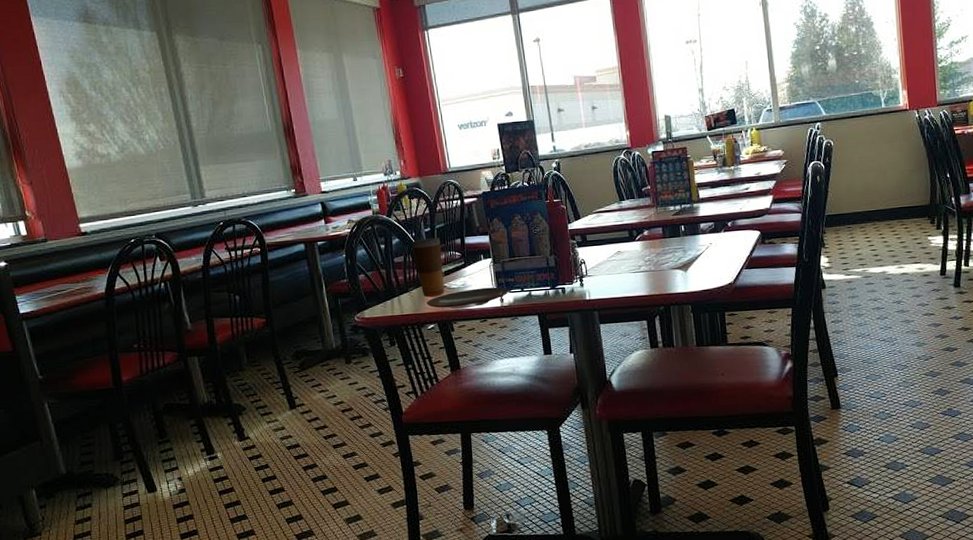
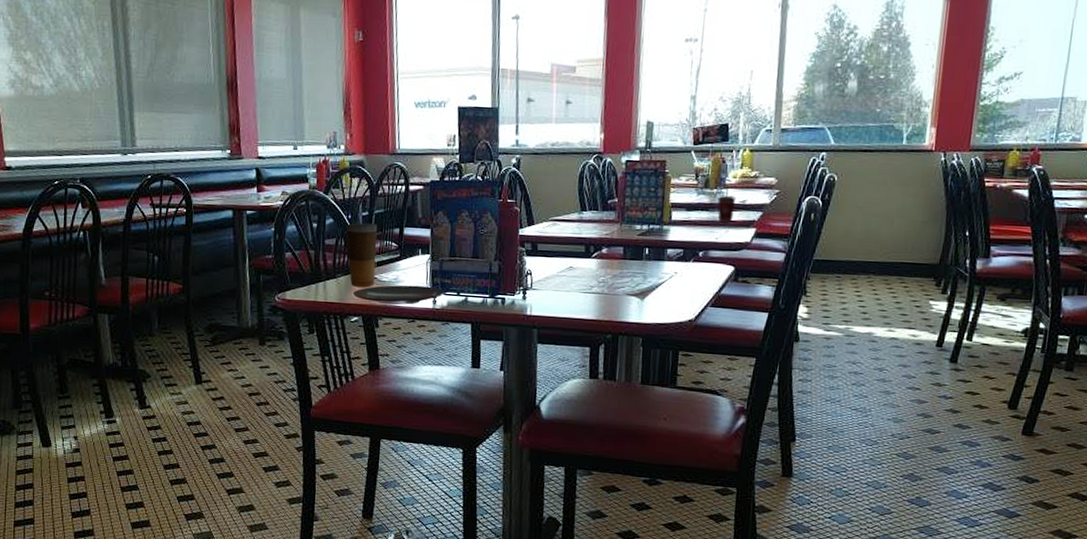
beverage cup: none [731,159,752,195] -> present [715,181,737,223]

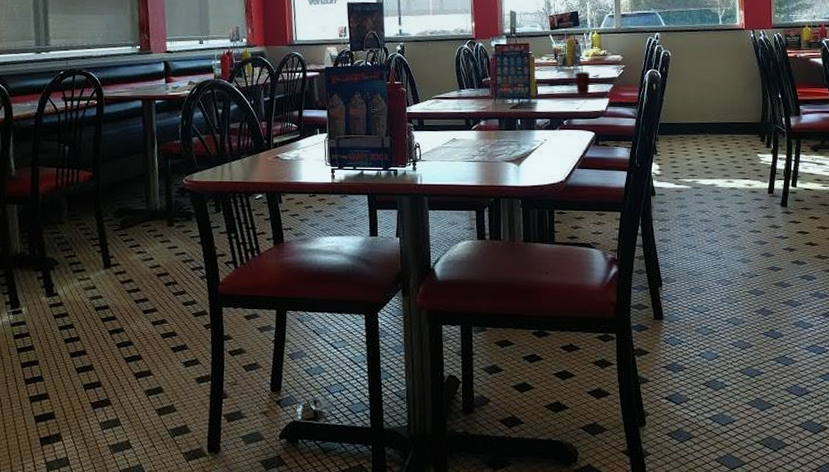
beverage cup: present [345,222,378,288] -> none [248,107,279,167]
plate: present [352,284,445,306] -> none [256,162,342,182]

